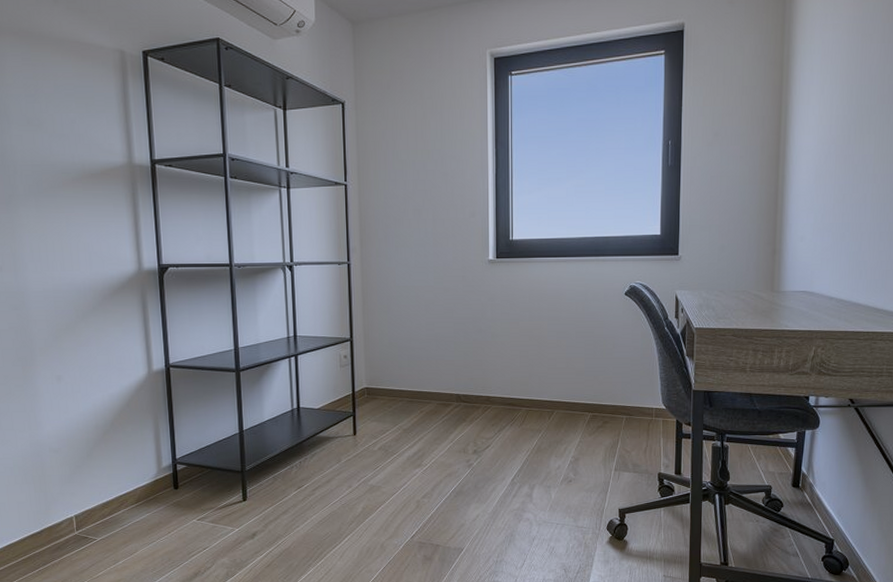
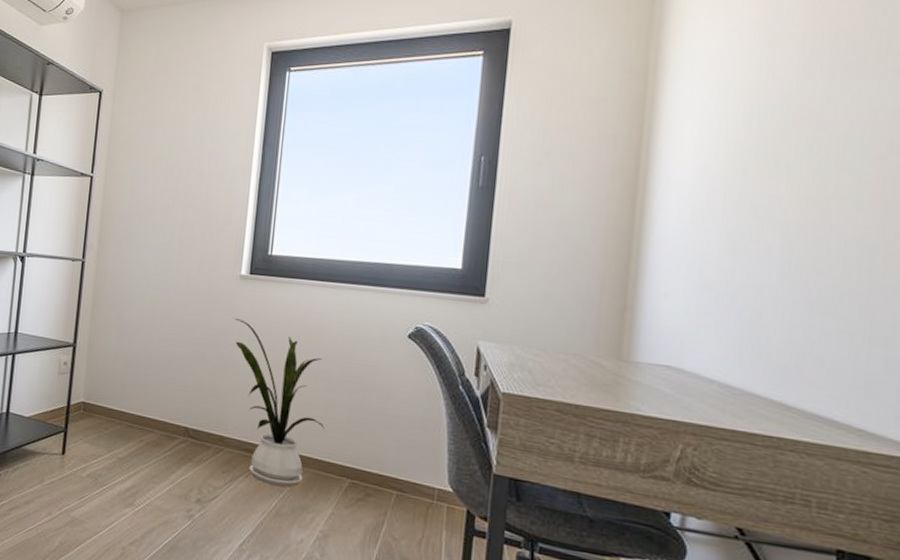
house plant: none [487,296,568,428] -> present [234,317,325,487]

